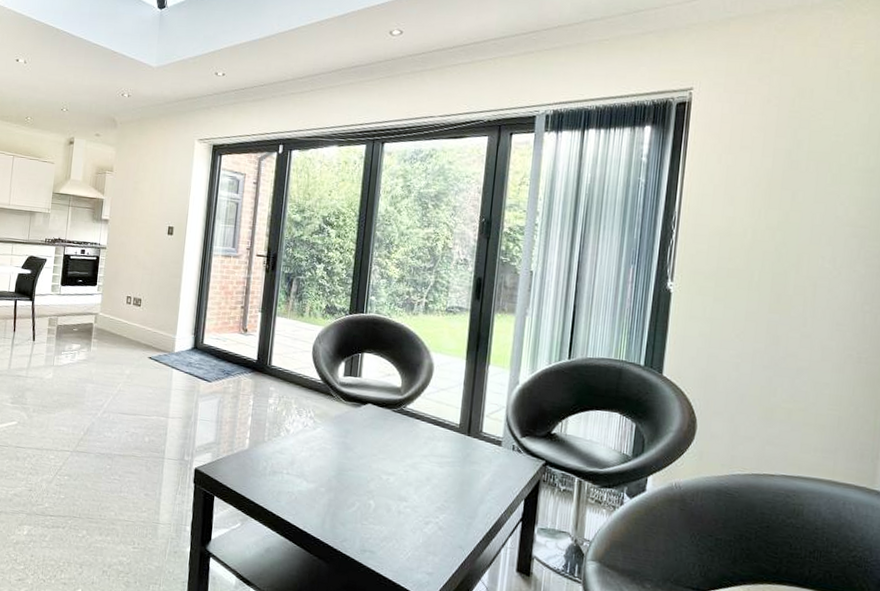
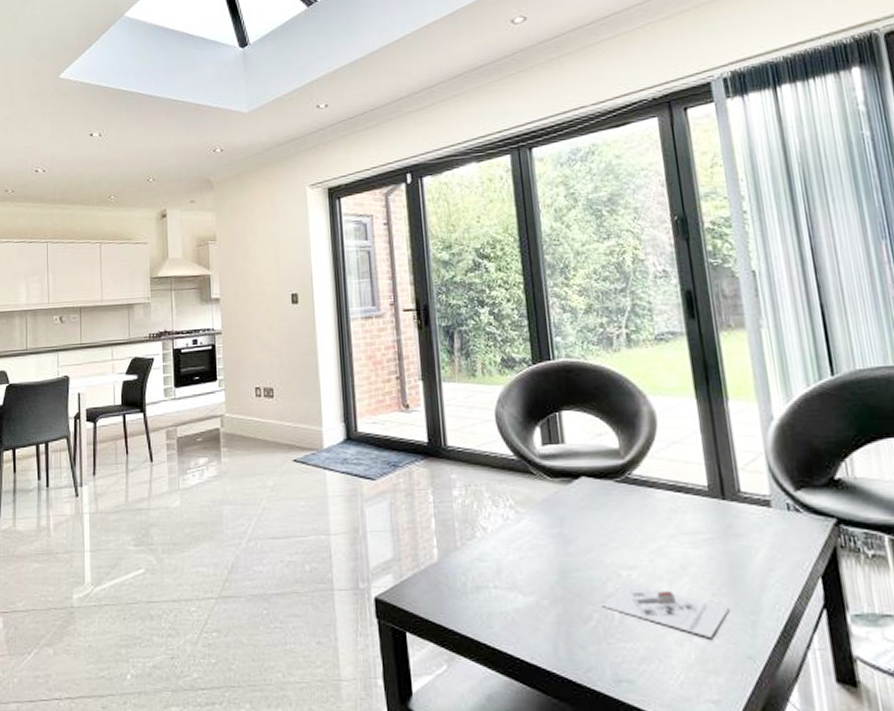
architectural model: none [363,483,454,530] -> present [602,581,729,637]

